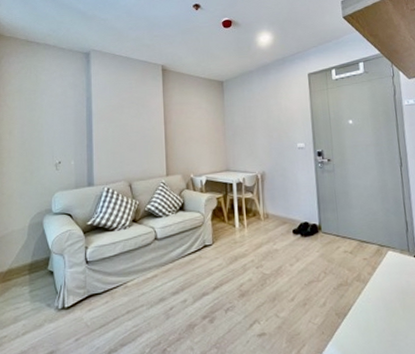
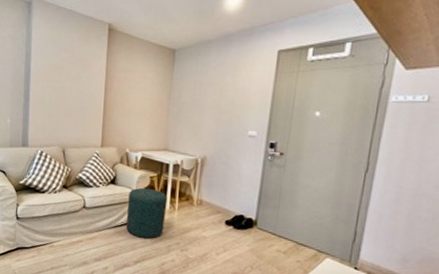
ottoman: none [198,209,237,261] -> present [126,187,168,239]

